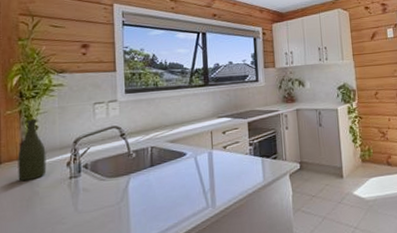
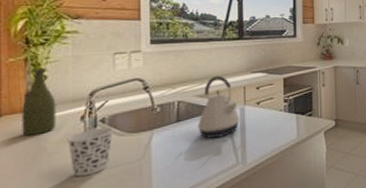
cup: none [55,173,95,219] -> present [66,127,113,177]
kettle: none [169,121,208,182] -> present [198,75,240,138]

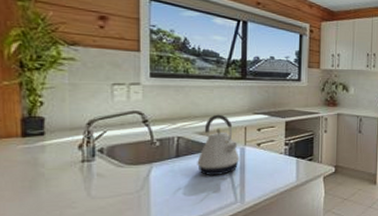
bottle: present [22,68,57,136] -> none [18,94,54,161]
cup: present [66,127,113,177] -> none [64,158,112,204]

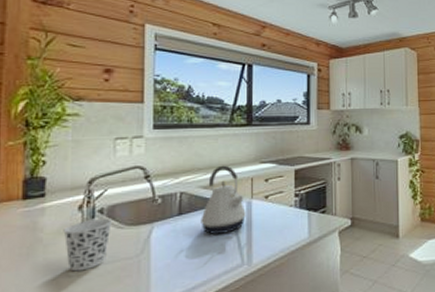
cup: none [64,158,112,204] -> present [63,219,112,272]

